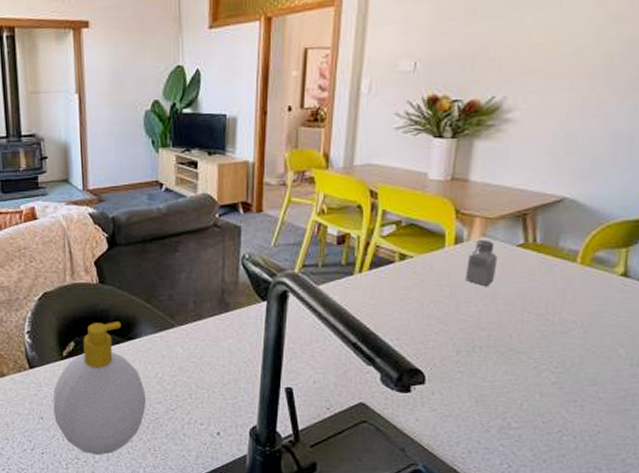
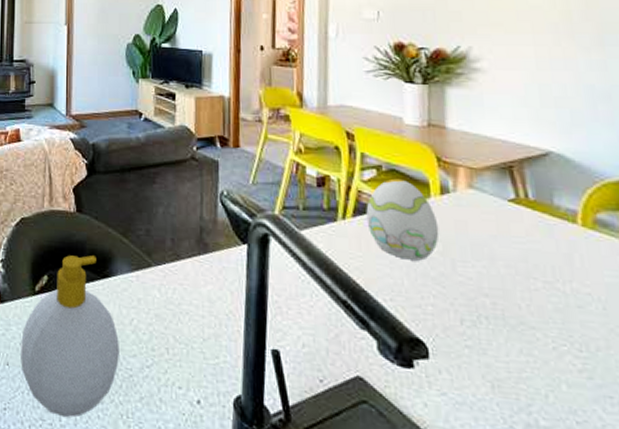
decorative egg: none [382,232,449,304] -> present [366,178,440,261]
saltshaker: present [466,240,498,286] -> none [457,191,490,244]

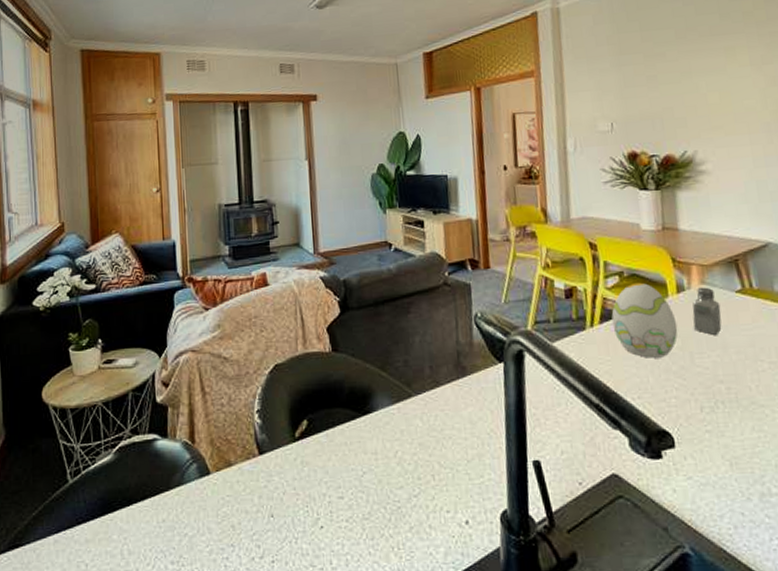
soap bottle: present [21,255,121,418] -> none [284,394,387,560]
saltshaker: none [457,191,490,244] -> present [692,287,722,335]

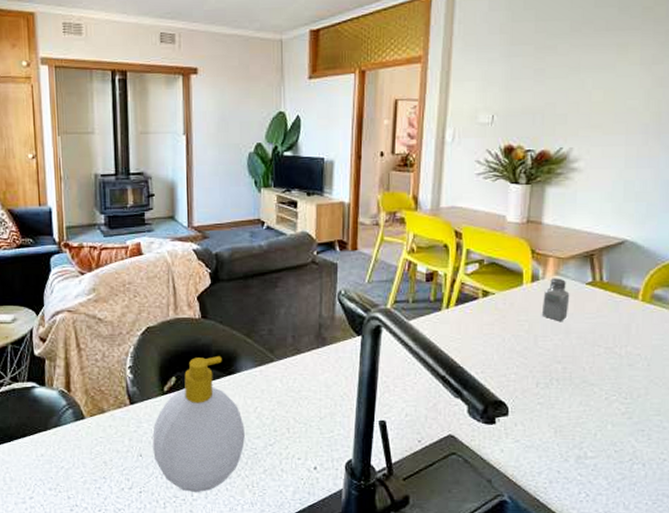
soap bottle: none [284,394,387,560] -> present [152,356,246,493]
decorative egg: present [611,282,678,358] -> none [467,270,527,339]

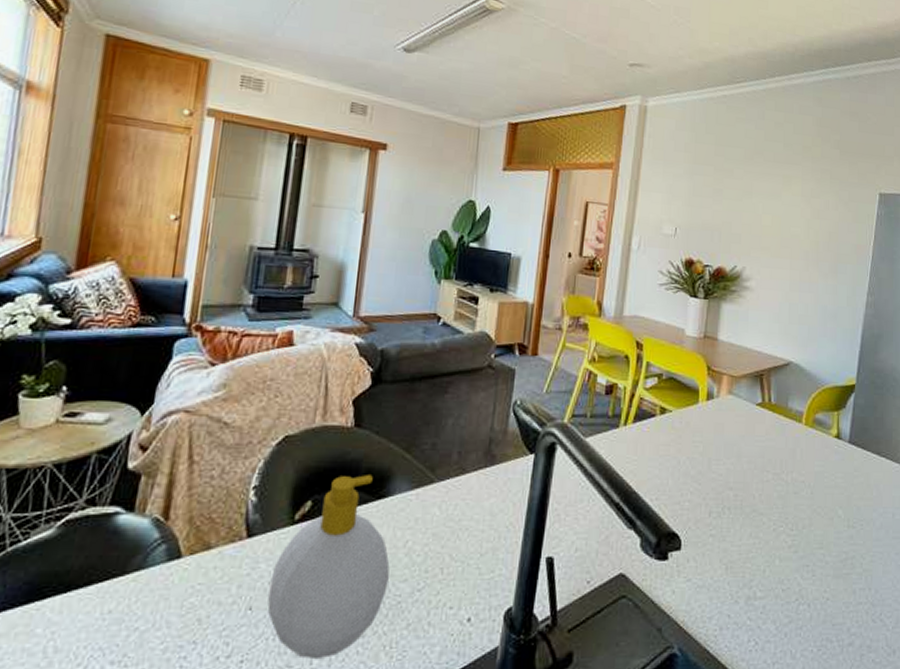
saltshaker: present [542,278,570,321] -> none [716,397,742,443]

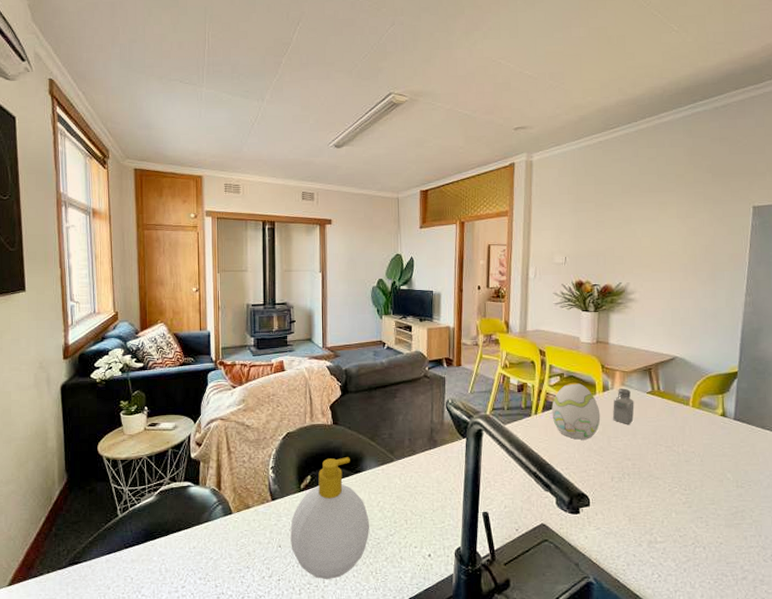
decorative egg: none [644,386,702,461] -> present [551,382,601,440]
saltshaker: none [716,397,742,443] -> present [613,388,635,424]

